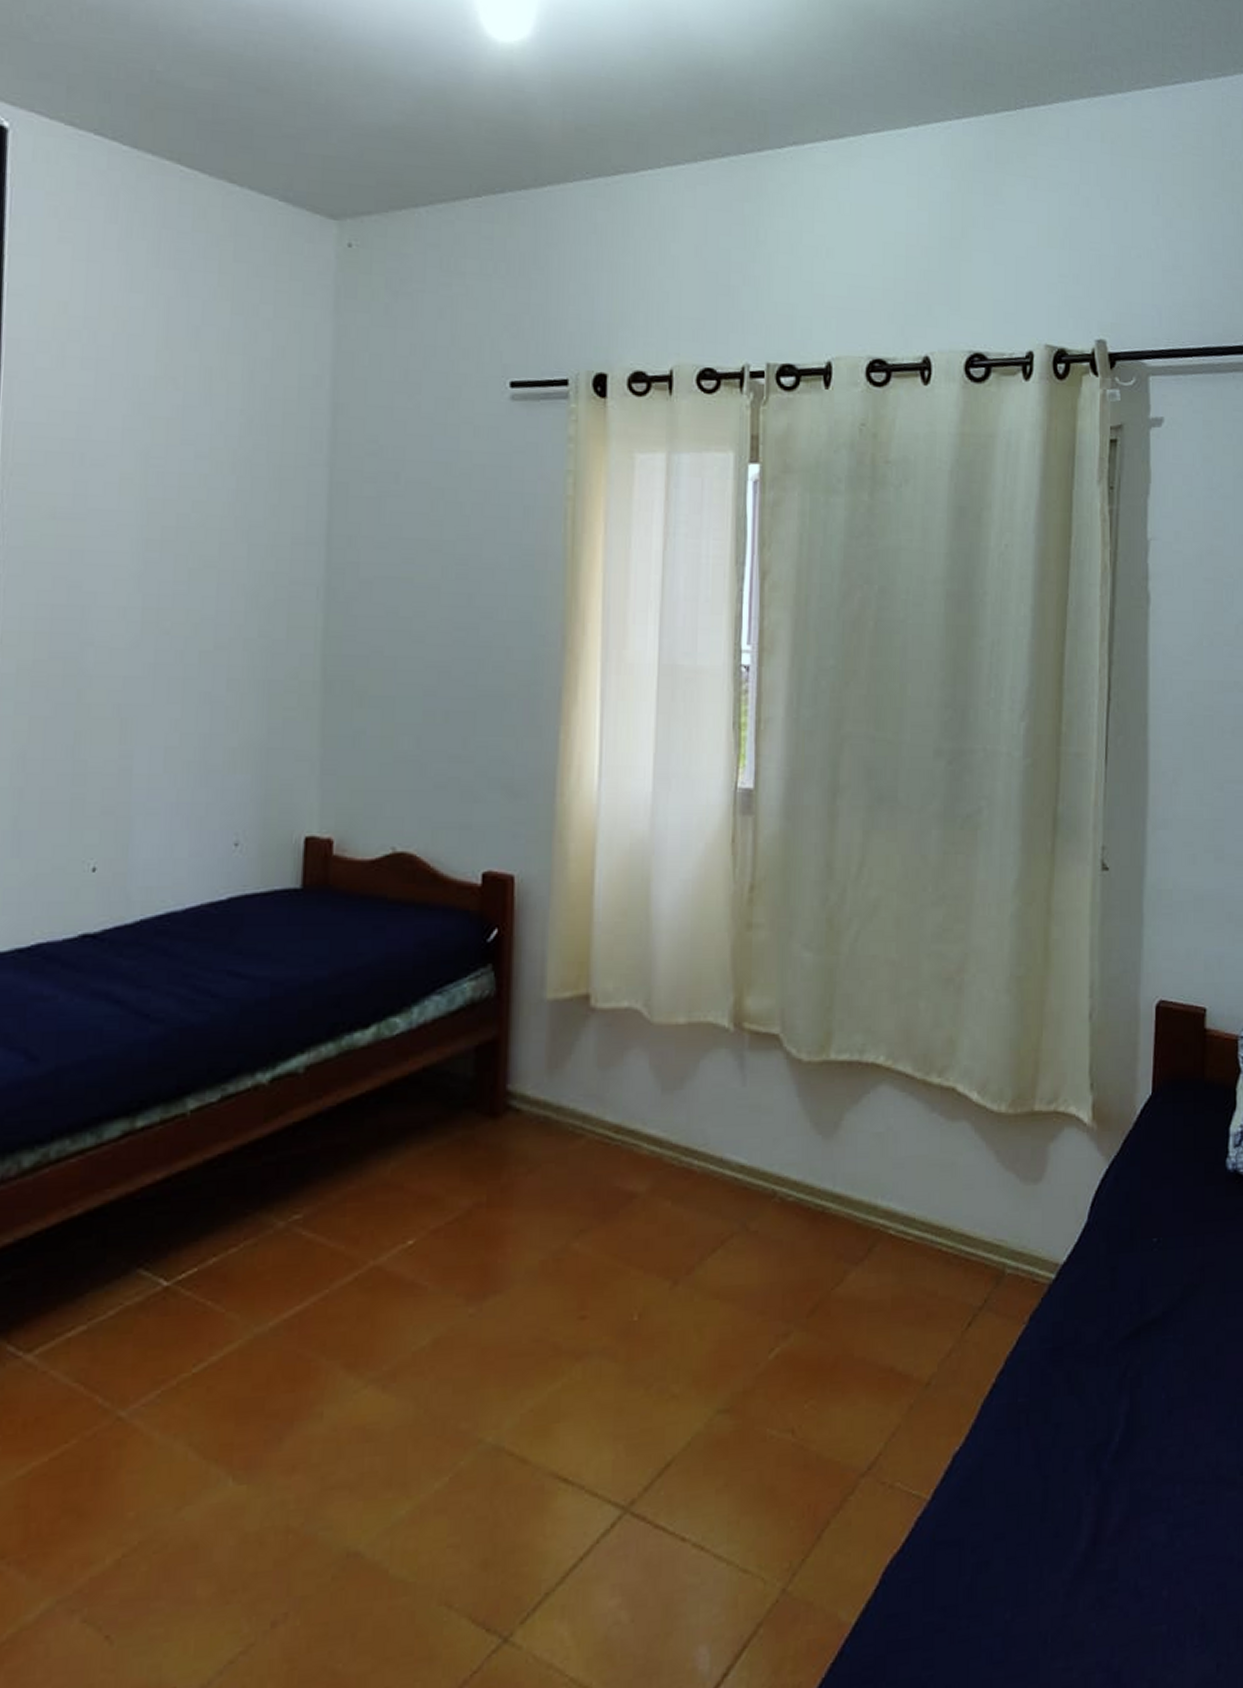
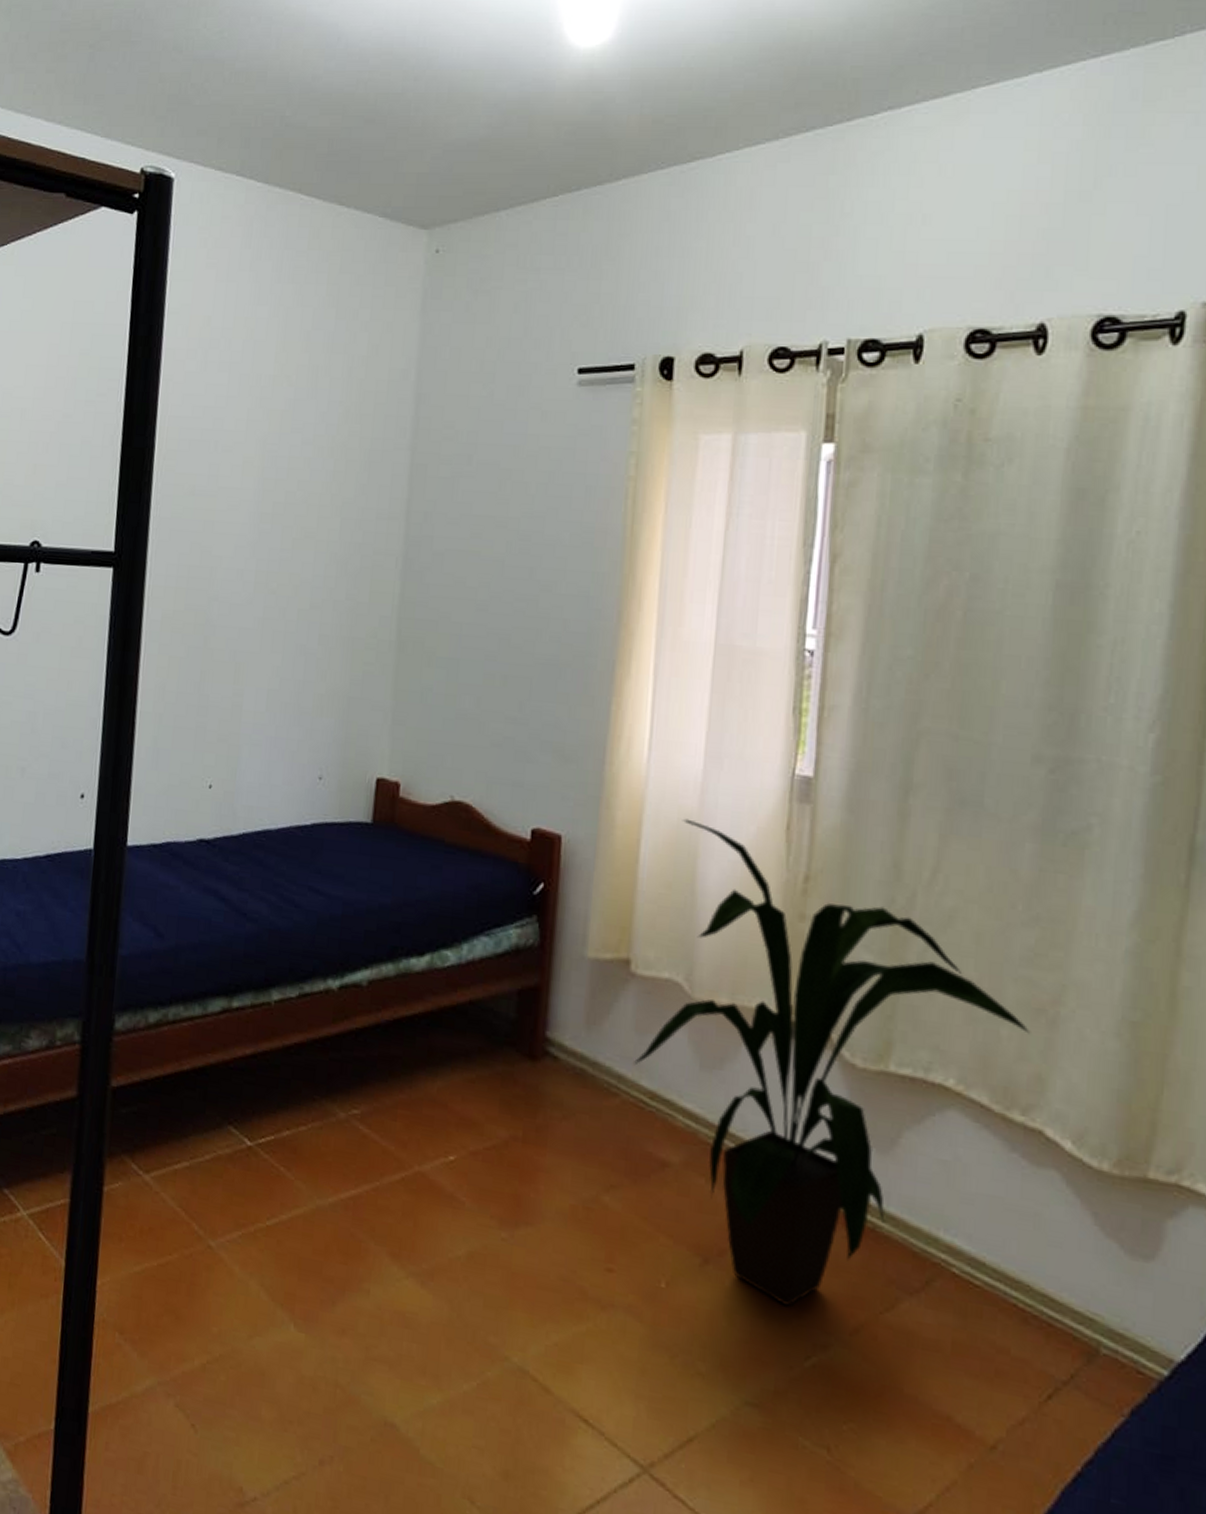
house plant: none [598,843,943,1306] -> present [634,818,1031,1306]

